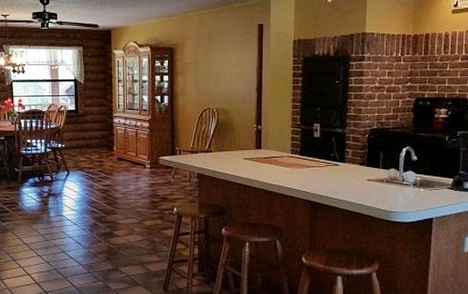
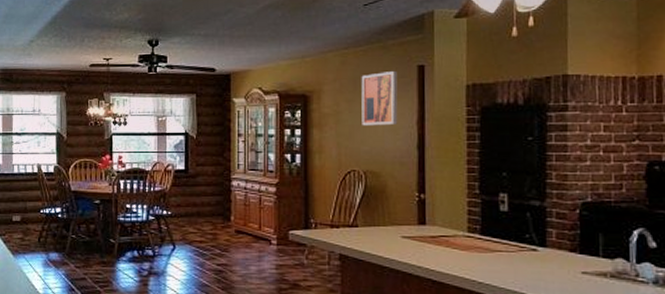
wall art: none [215,29,242,73] -> present [361,71,398,126]

